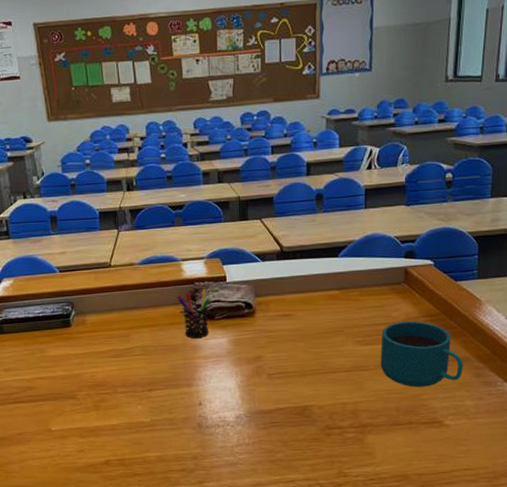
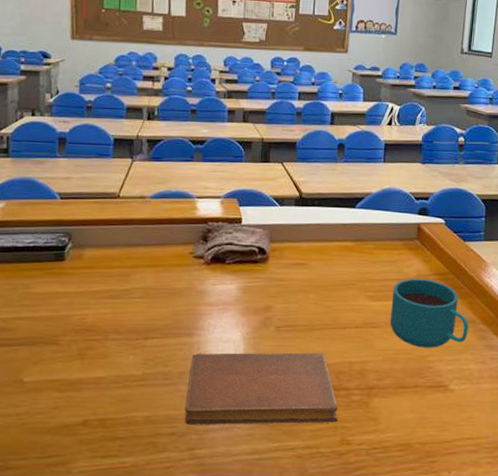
pen holder: present [176,288,210,339] -> none [187,229,223,283]
notebook: none [191,396,334,462] -> present [184,352,338,425]

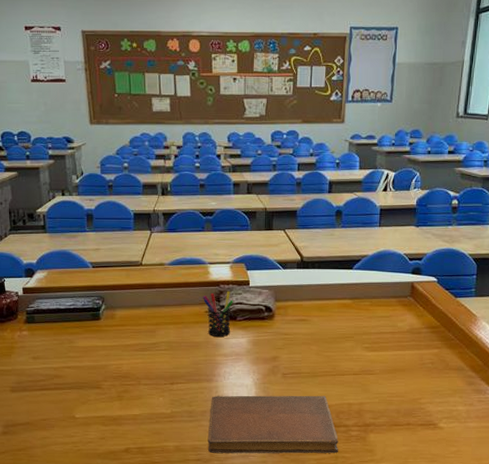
pen holder: none [187,229,223,283] -> present [202,291,233,338]
cup: present [390,278,469,348] -> none [384,331,458,392]

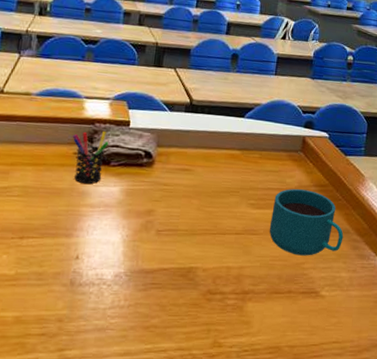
notebook: present [207,395,338,454] -> none [57,254,213,327]
cup: none [384,331,458,392] -> present [269,188,344,256]

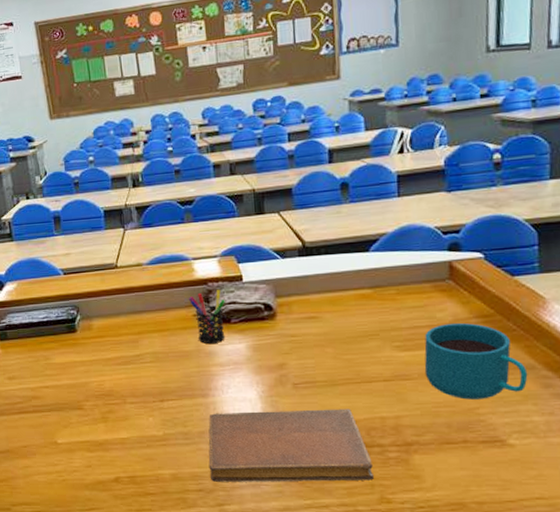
notebook: none [57,254,213,327] -> present [208,408,374,482]

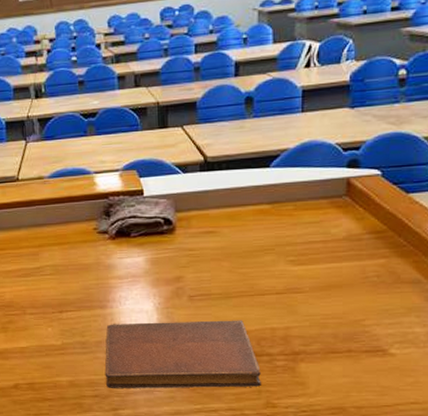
pen holder: present [188,289,225,345] -> none [89,203,126,258]
cup: present [424,322,528,400] -> none [316,238,414,312]

